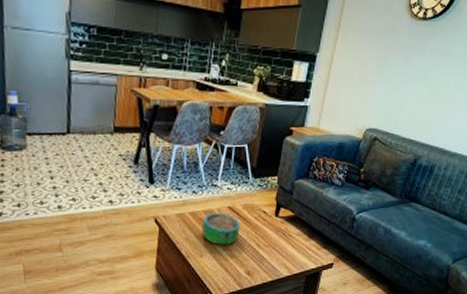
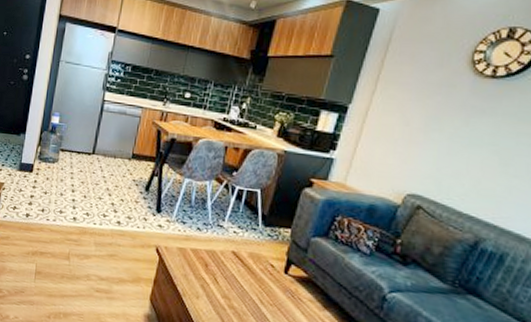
decorative bowl: present [202,212,241,246] -> none [201,254,244,293]

